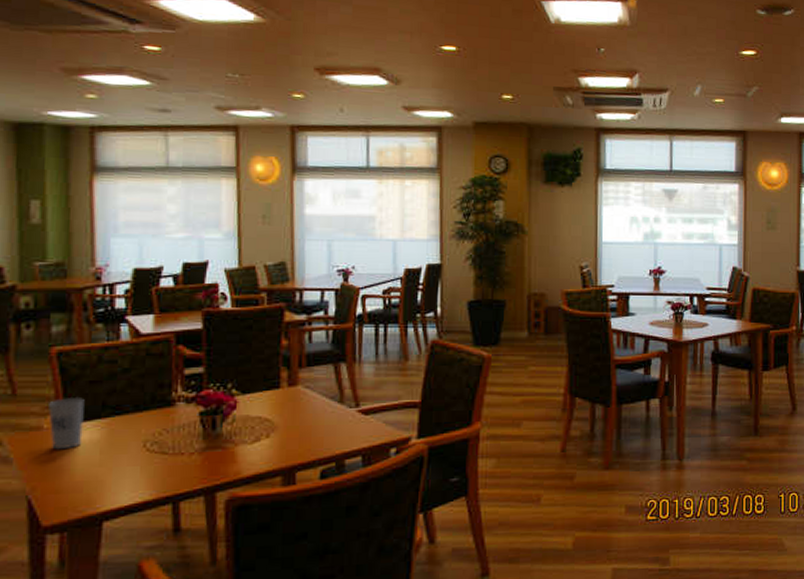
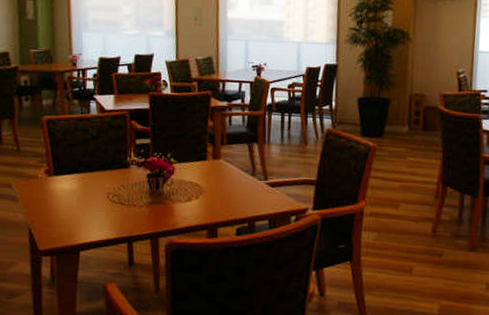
cup: present [48,396,85,450] -> none [42,155,66,195]

